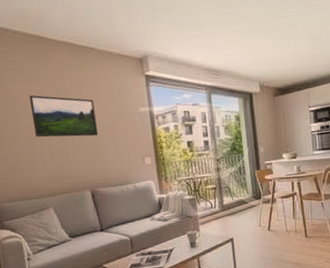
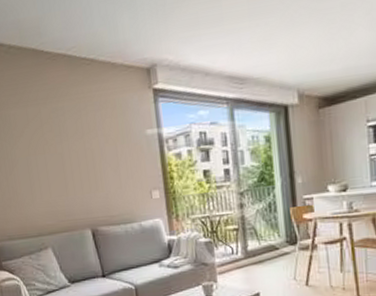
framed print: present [29,95,98,138] -> none [25,118,99,168]

